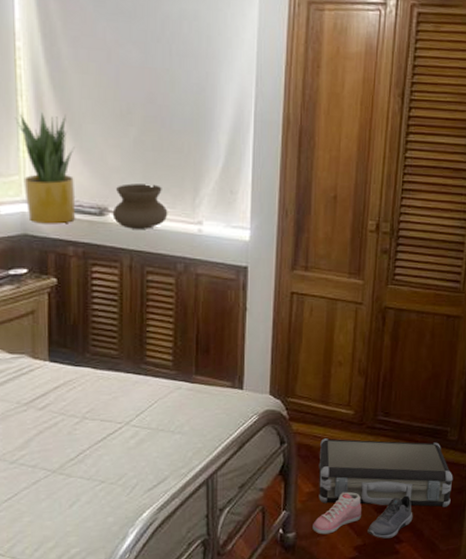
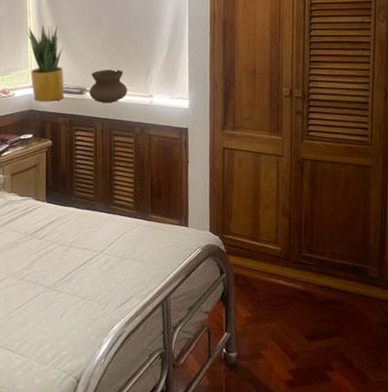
sneaker: present [313,491,362,535] -> none [251,319,294,357]
briefcase: present [318,438,453,508] -> none [253,271,377,340]
athletic shoe: present [367,495,413,539] -> none [300,326,342,366]

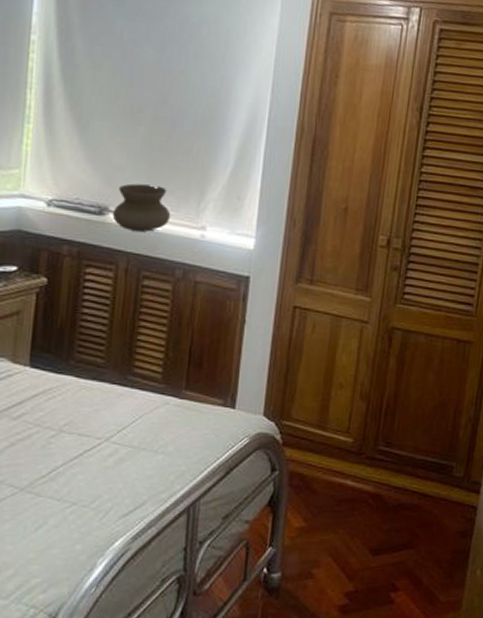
planter: present [25,25,65,103] -> none [21,106,80,222]

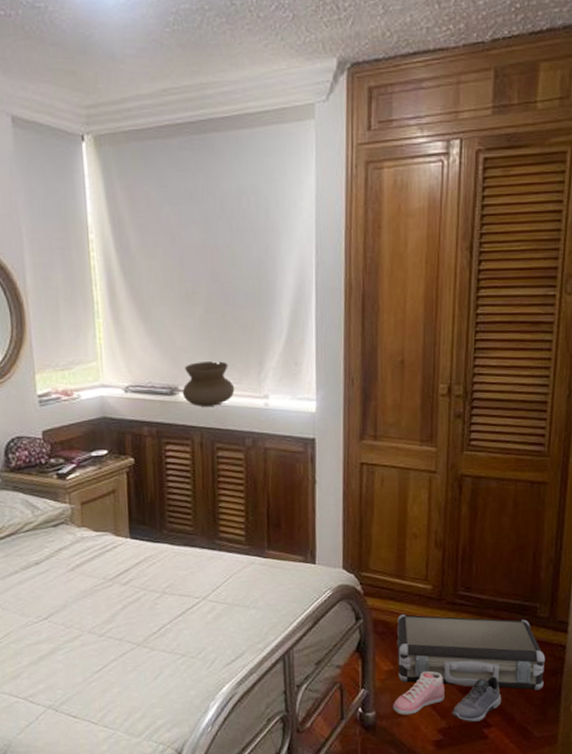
sneaker: none [300,529,356,577] -> present [393,671,444,715]
briefcase: none [309,468,457,553] -> present [396,614,546,690]
athletic shoe: none [360,537,412,586] -> present [452,676,502,723]

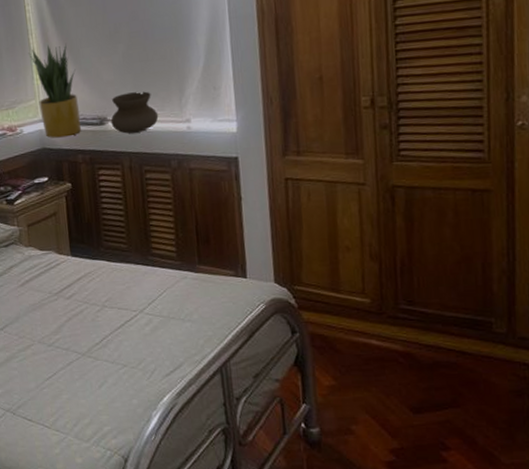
planter: none [91,300,149,408] -> present [28,44,82,139]
sneaker: present [393,671,444,715] -> none [338,387,394,433]
briefcase: present [396,614,546,690] -> none [335,328,508,412]
athletic shoe: present [452,676,502,723] -> none [404,395,460,445]

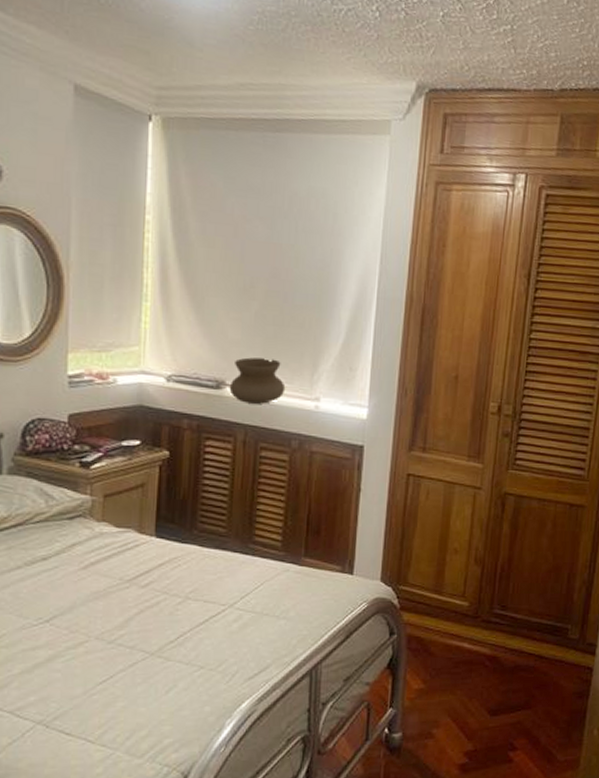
planter: present [28,44,82,139] -> none [139,284,196,397]

